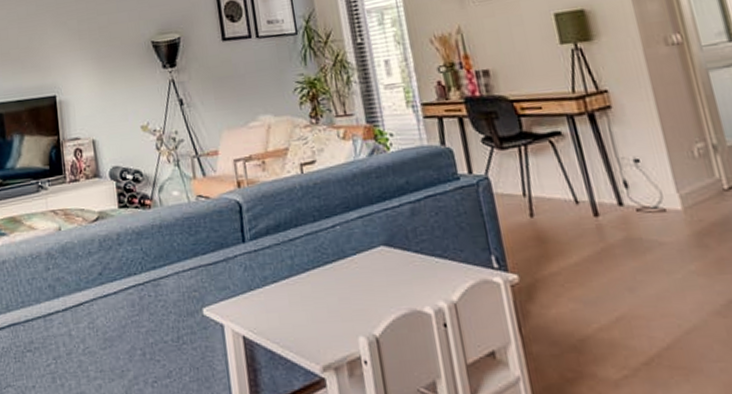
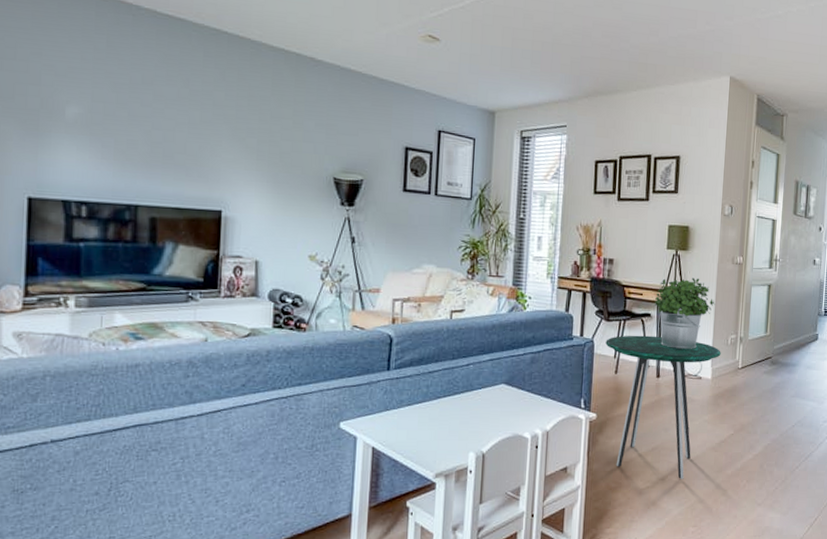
side table: none [505,159,688,363] -> present [605,335,721,479]
potted plant: none [561,73,656,174] -> present [654,277,715,349]

